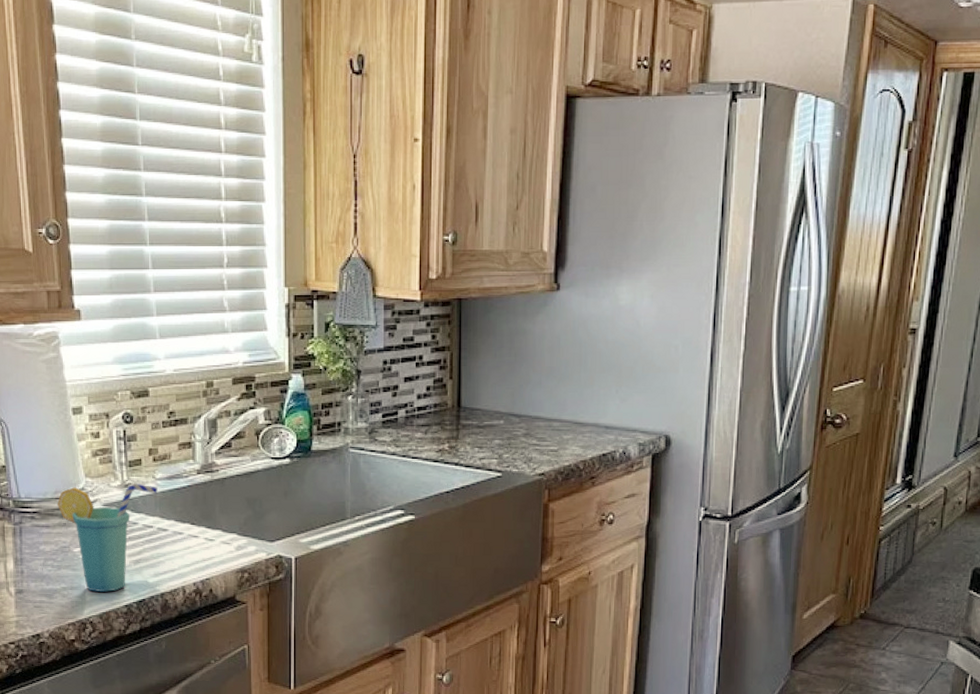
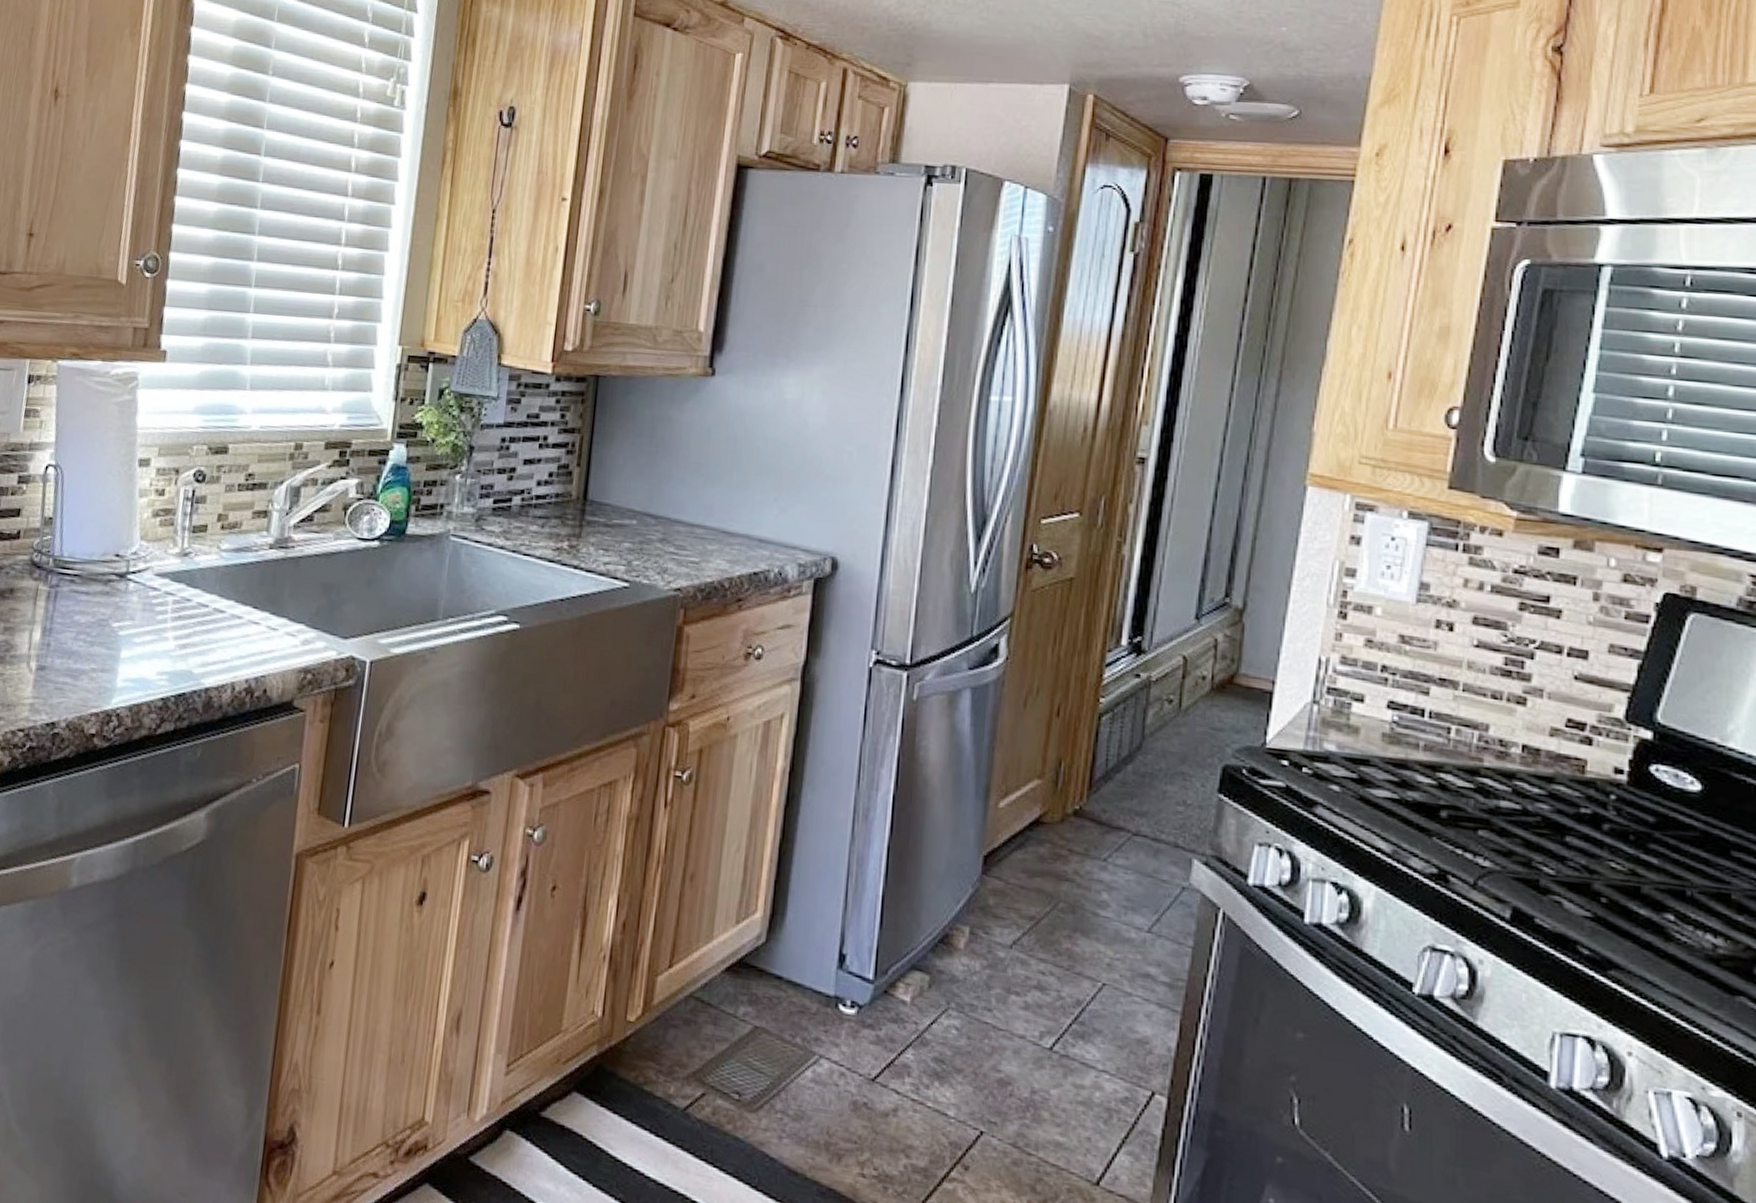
cup: present [57,482,158,592] -> none [103,550,221,680]

